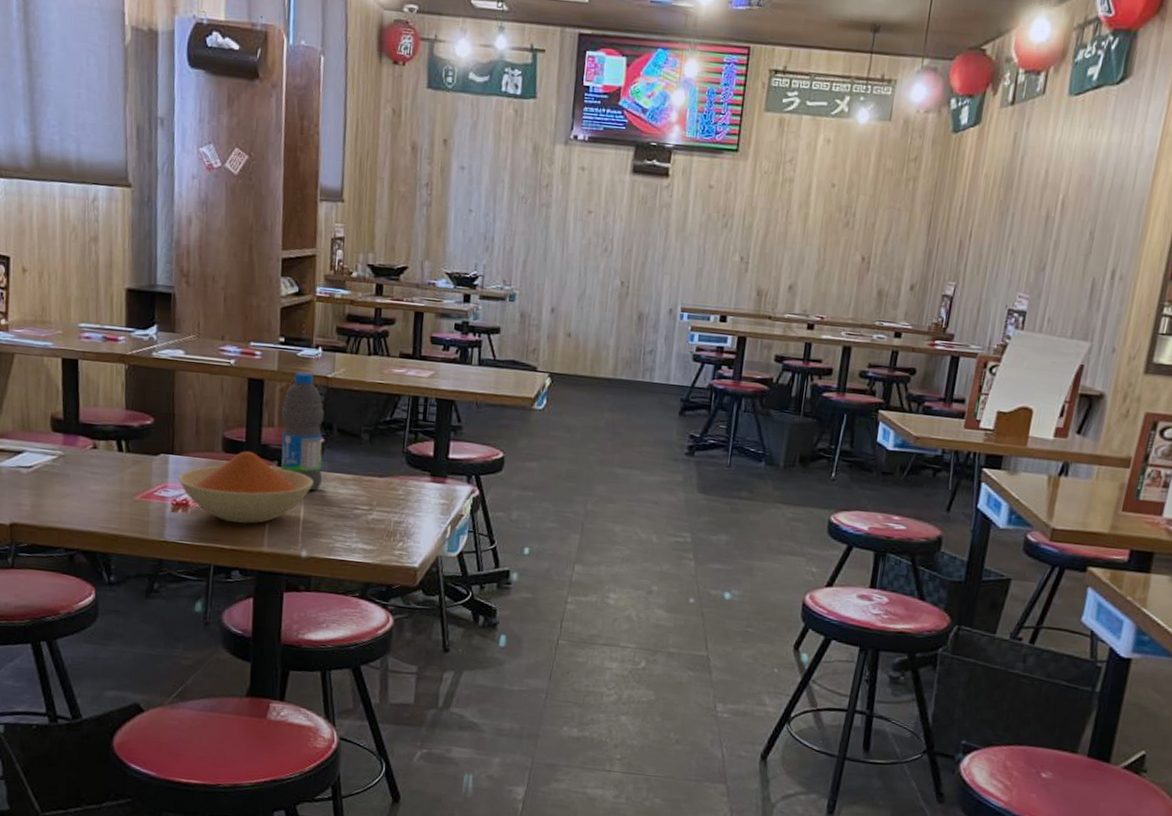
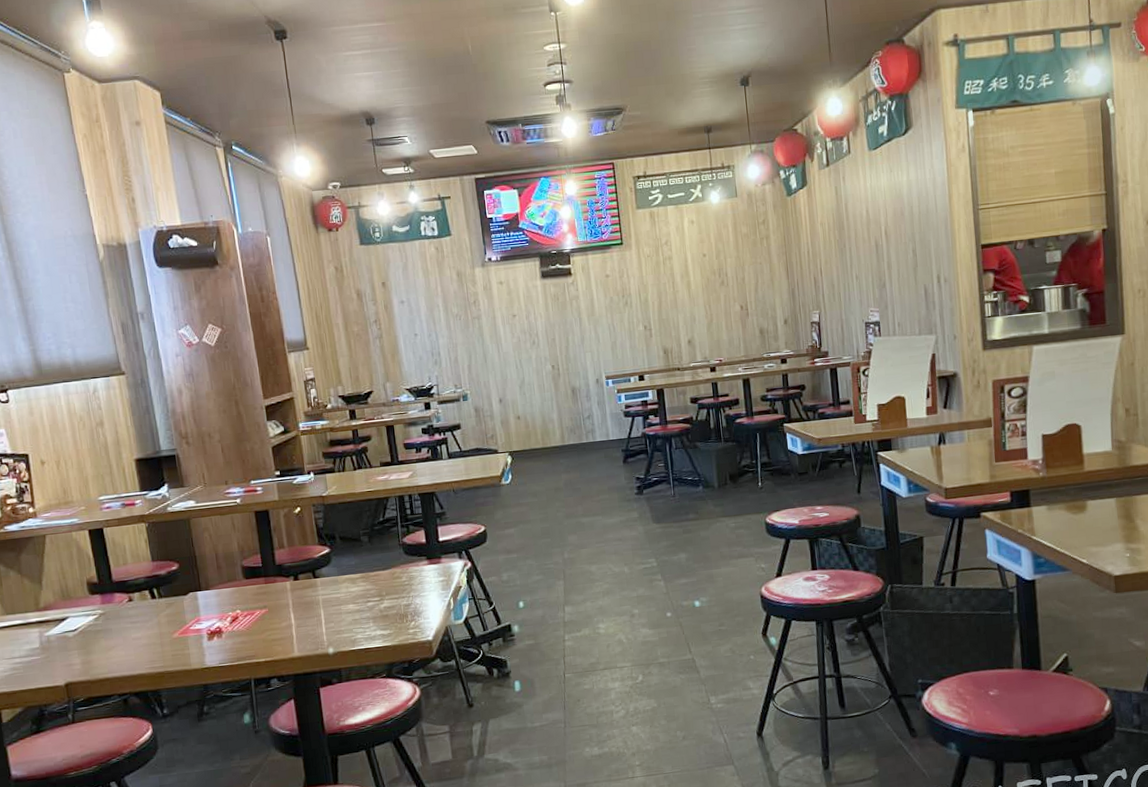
bowl: present [177,451,314,524] -> none [208,573,328,638]
water bottle: present [281,372,324,491] -> none [289,496,335,596]

